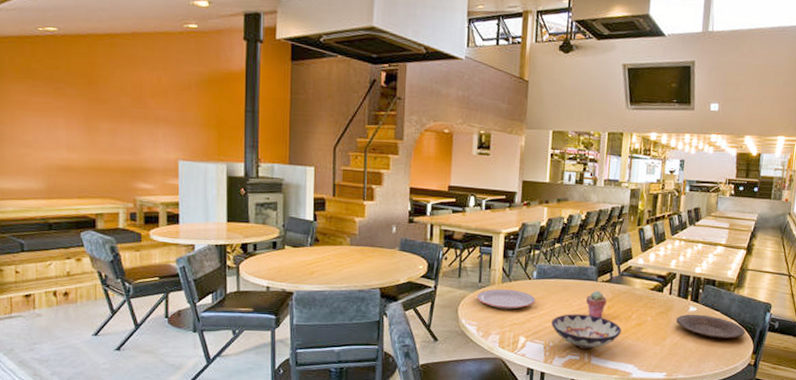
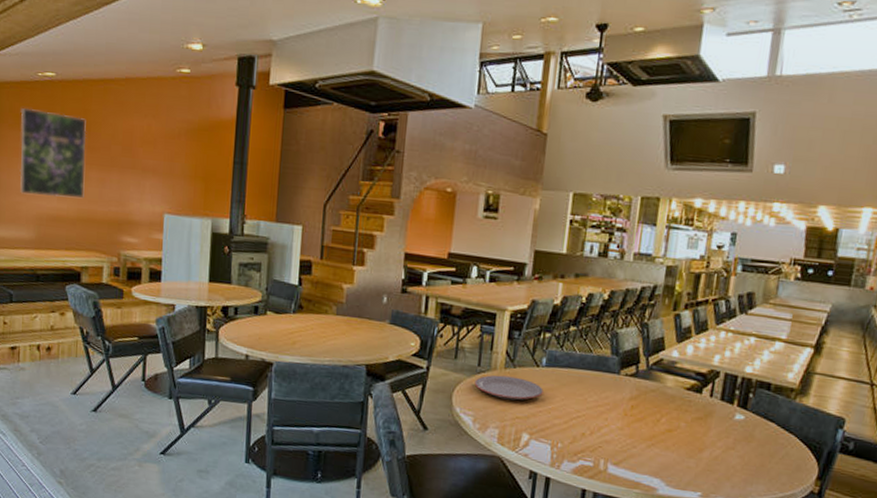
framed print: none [21,62,95,149] -> present [19,108,87,199]
bowl: present [551,314,622,350] -> none [561,410,647,456]
potted succulent: present [585,290,607,317] -> none [604,385,630,418]
plate: present [675,314,746,339] -> none [716,422,809,458]

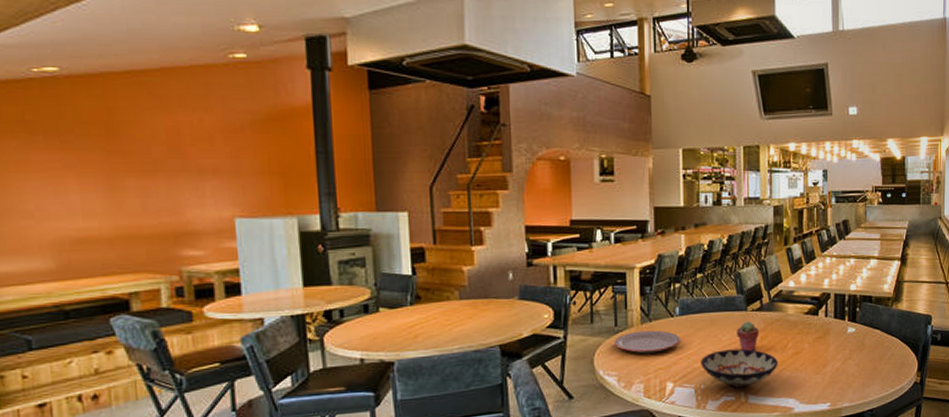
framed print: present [19,108,87,199] -> none [11,111,121,216]
bowl: none [561,410,647,456] -> present [701,348,778,389]
potted succulent: none [604,385,630,418] -> present [736,321,759,351]

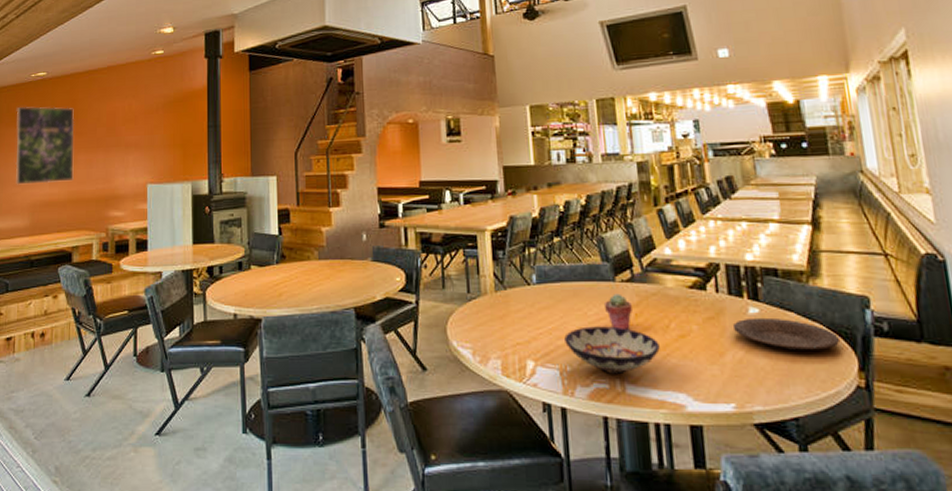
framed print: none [11,111,121,216] -> present [15,106,75,185]
plate: present [614,330,681,354] -> none [467,299,540,325]
plate: none [834,335,909,360] -> present [732,317,841,351]

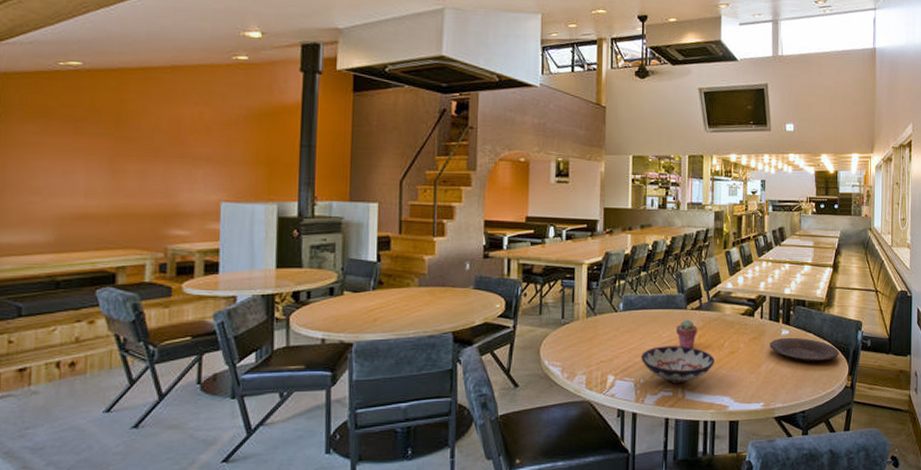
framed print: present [15,106,75,185] -> none [33,99,123,194]

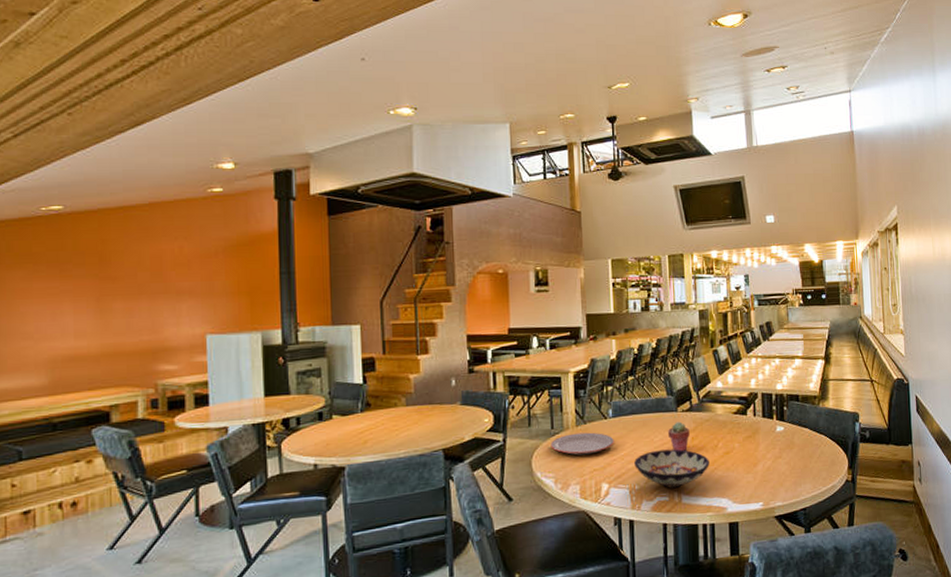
plate: none [560,324,623,346] -> present [550,432,614,456]
plate: present [769,337,840,362] -> none [764,433,838,458]

